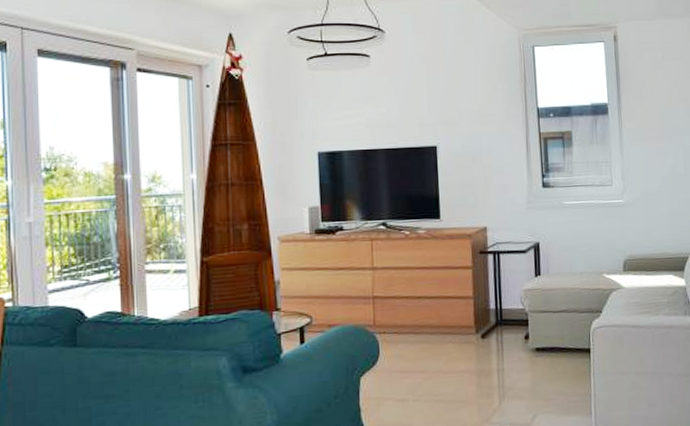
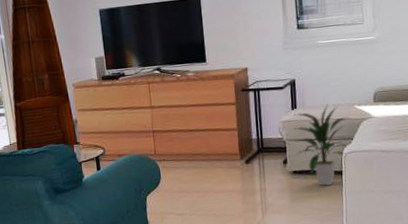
indoor plant: none [536,271,598,366] -> present [292,104,349,186]

